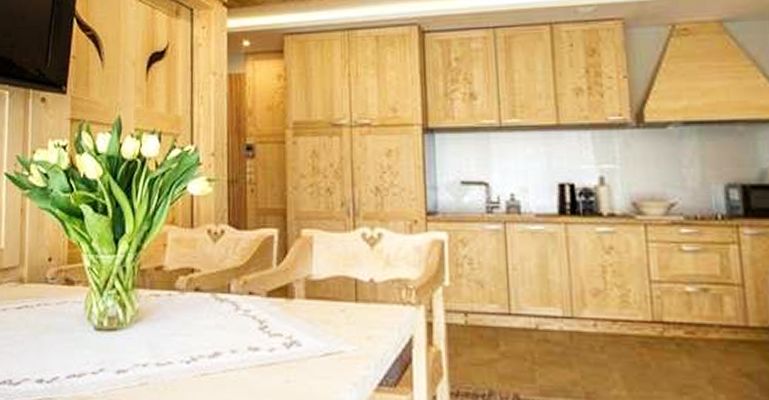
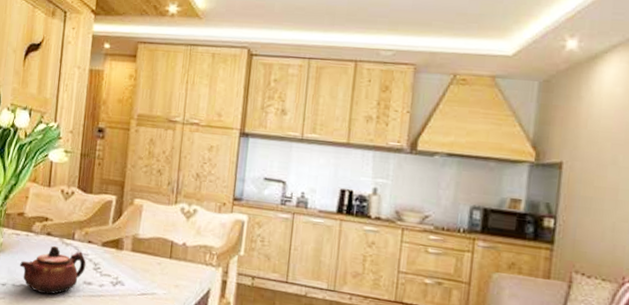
teapot: none [164,304,249,372] -> present [20,245,86,295]

